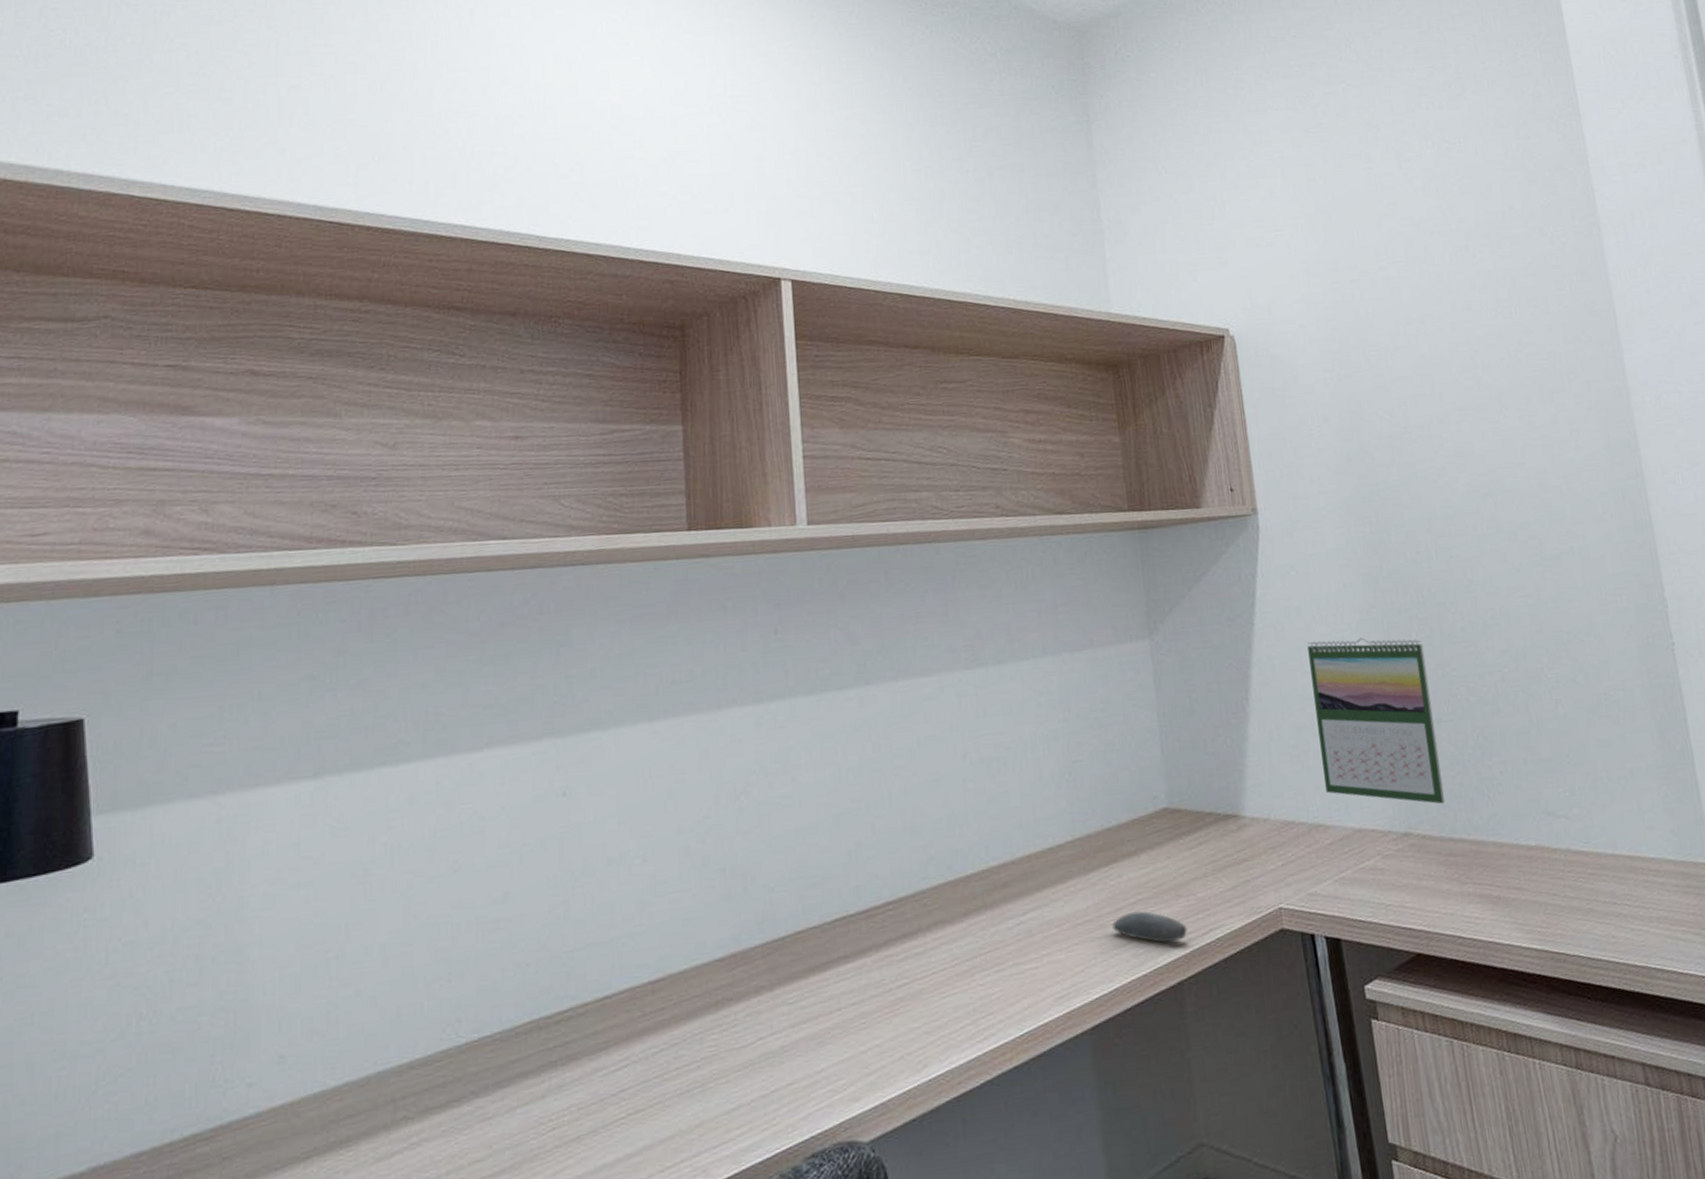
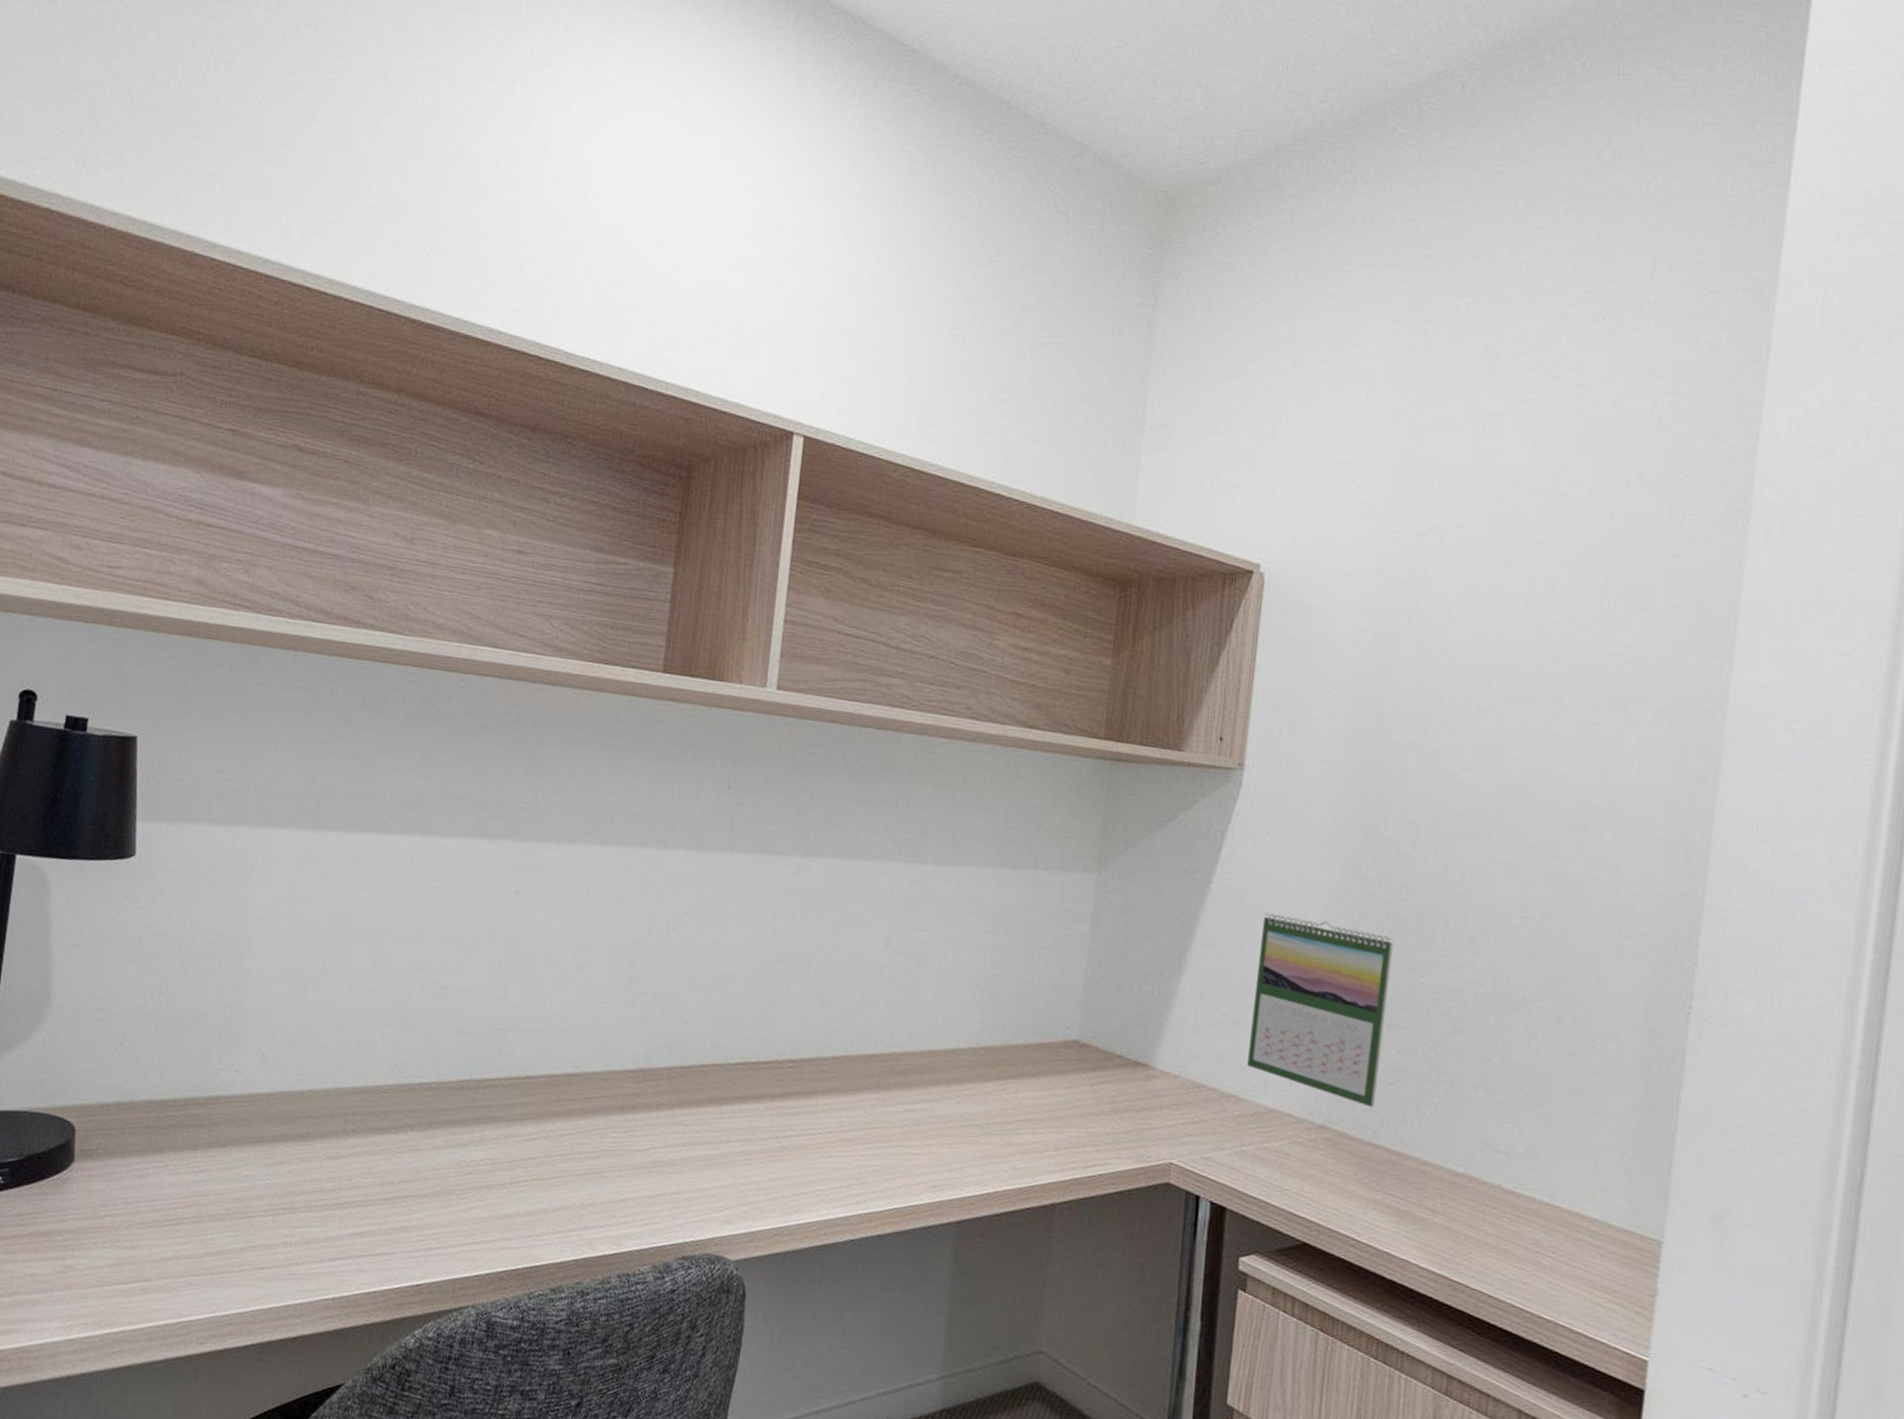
computer mouse: present [1112,910,1187,943] -> none [998,1128,1072,1166]

